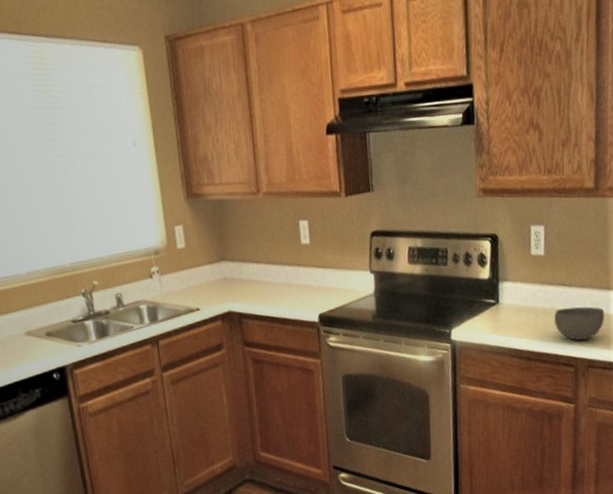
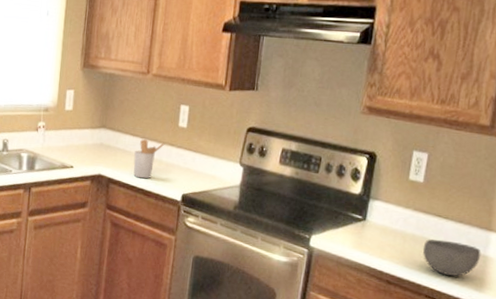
utensil holder: none [261,263,291,307] -> present [133,138,165,179]

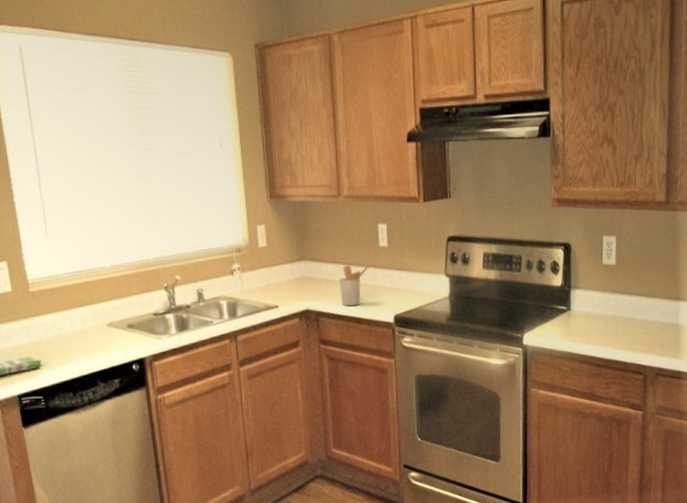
bowl: present [422,239,481,277] -> none [624,316,674,349]

